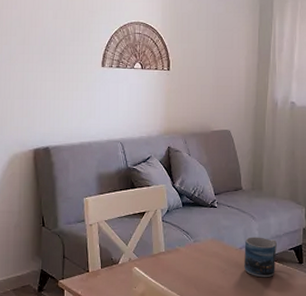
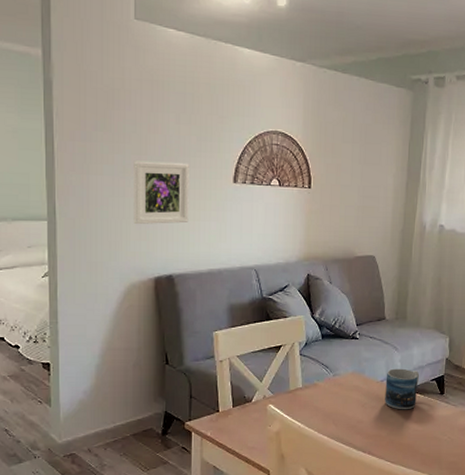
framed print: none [17,50,64,104] -> present [133,160,189,225]

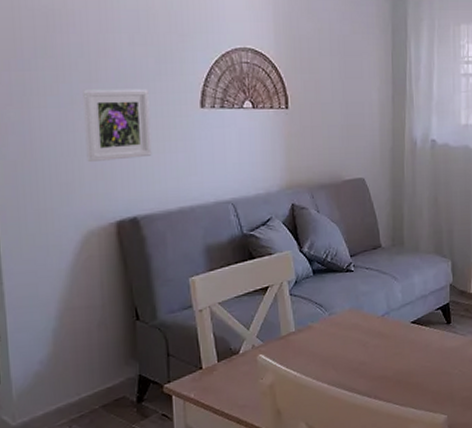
mug: present [385,368,420,410] -> none [387,299,424,346]

